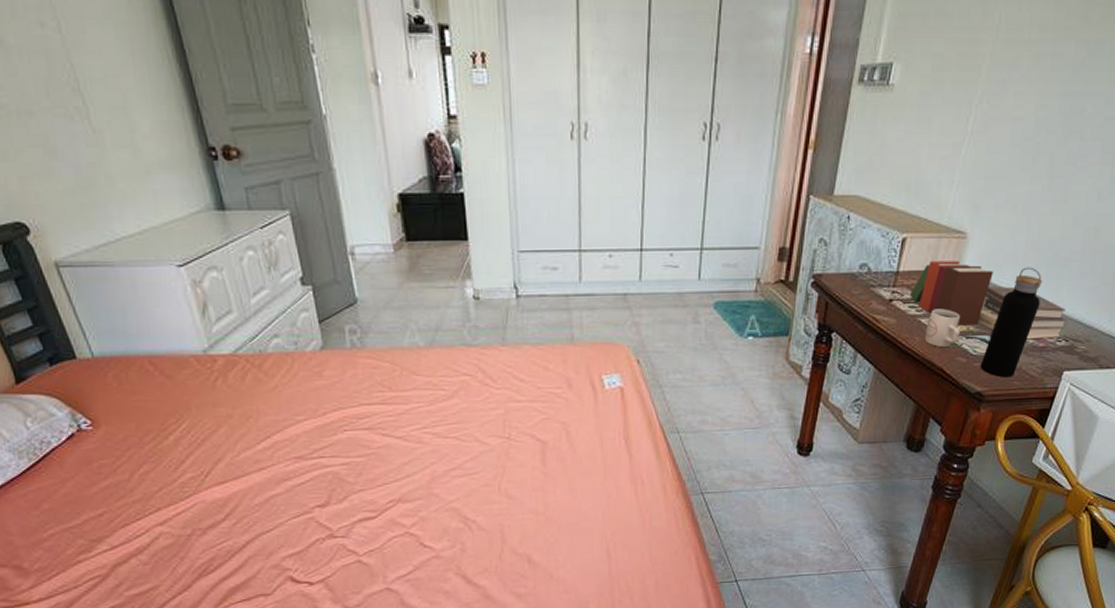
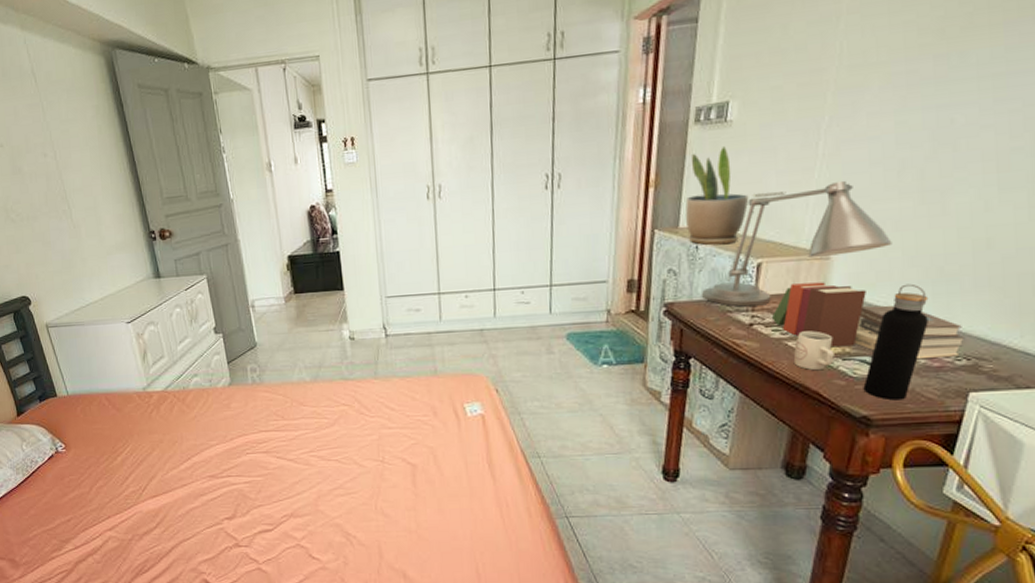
potted plant: none [841,112,902,217] -> present [685,147,749,246]
desk lamp: none [849,159,1020,282] -> present [702,180,892,307]

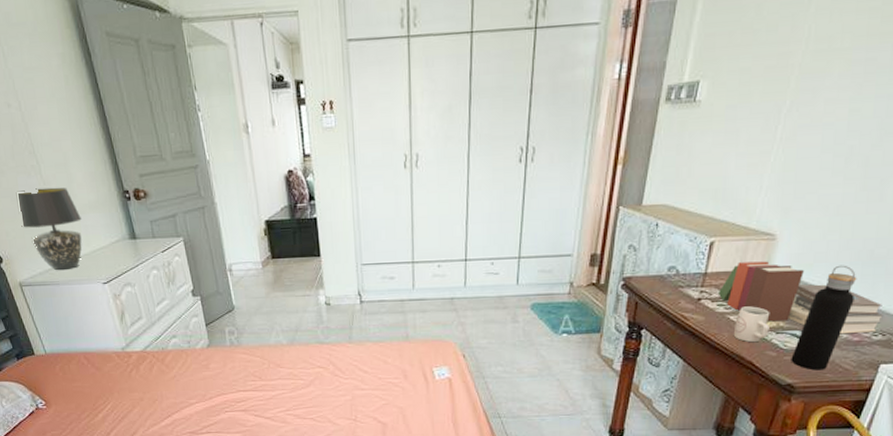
table lamp: none [47,230,108,312] -> present [16,187,82,271]
potted plant: present [685,147,749,246] -> none [650,127,709,224]
desk lamp: present [702,180,892,307] -> none [658,164,832,283]

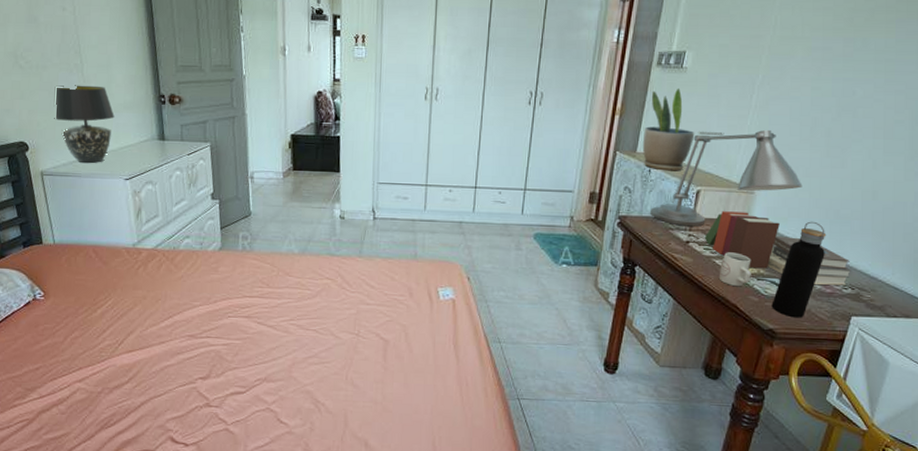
potted plant: none [650,127,709,224] -> present [643,89,695,171]
desk lamp: none [658,164,832,283] -> present [650,129,803,227]

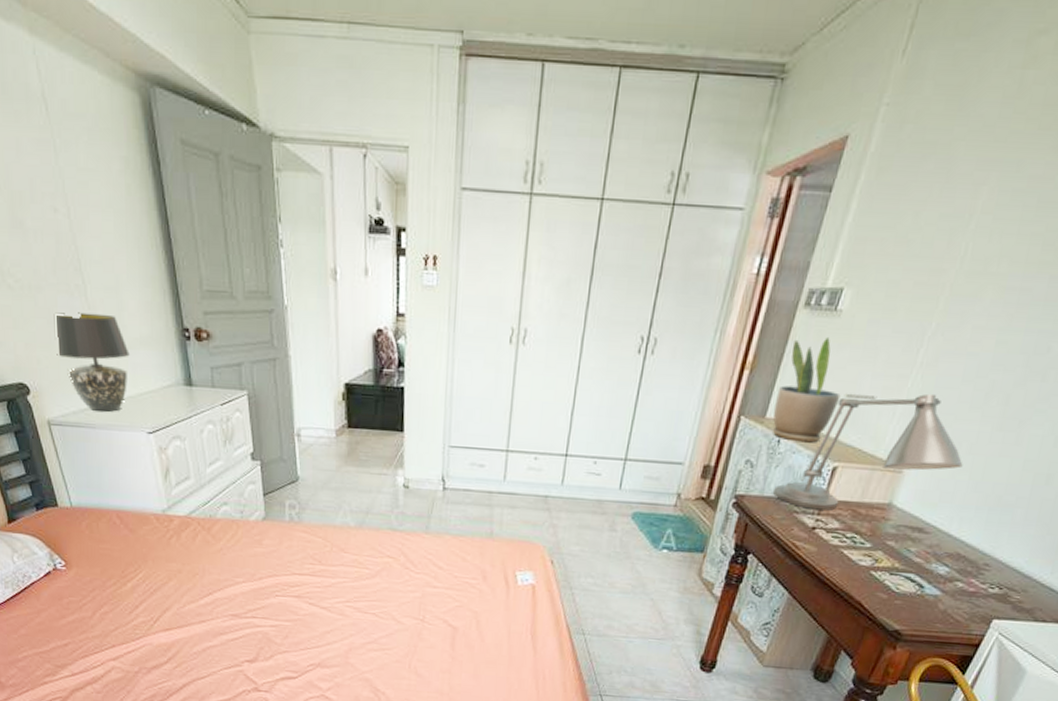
books: present [704,211,780,269] -> none [833,493,927,563]
mug: present [718,252,751,287] -> none [844,541,887,582]
books: present [767,236,852,286] -> none [904,525,1004,584]
water bottle: present [771,221,827,318] -> none [901,508,981,619]

